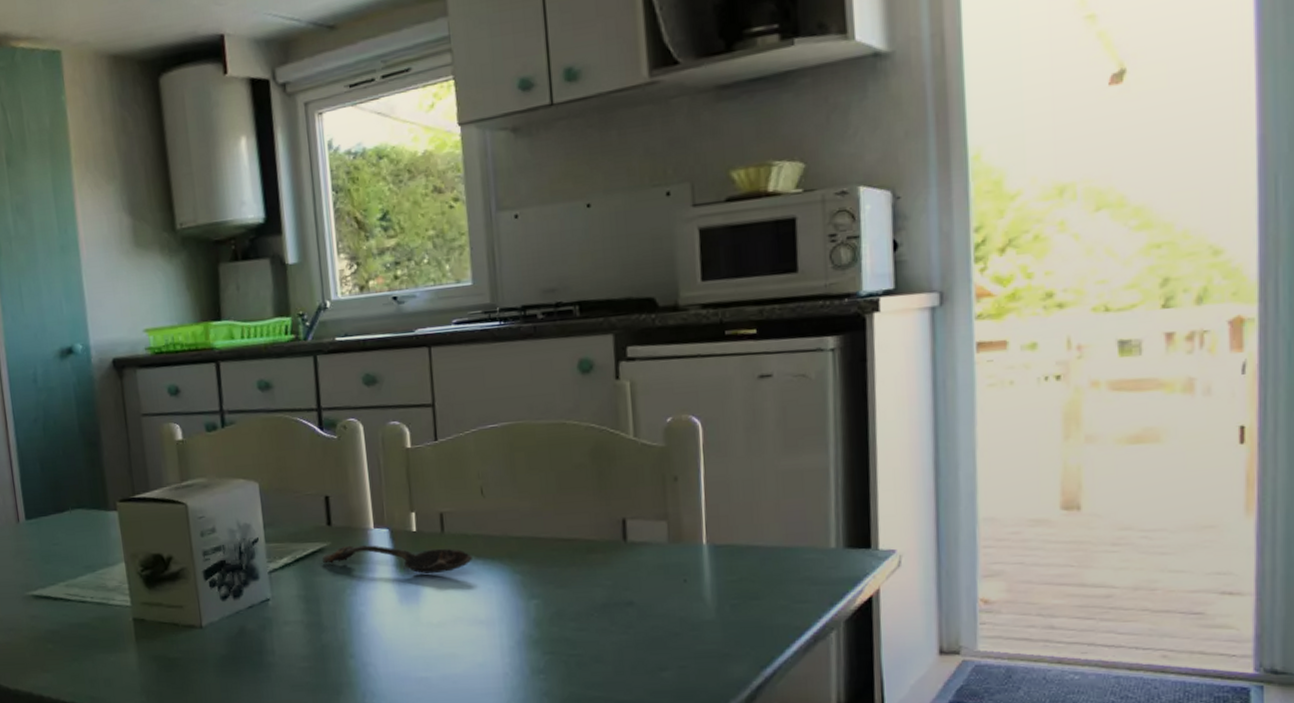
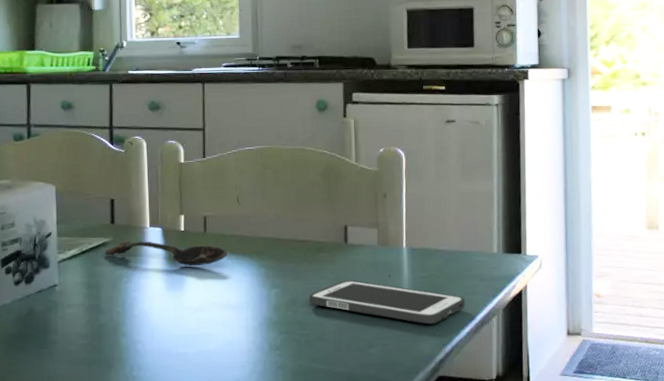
cell phone: none [578,587,791,642] -> present [308,280,465,325]

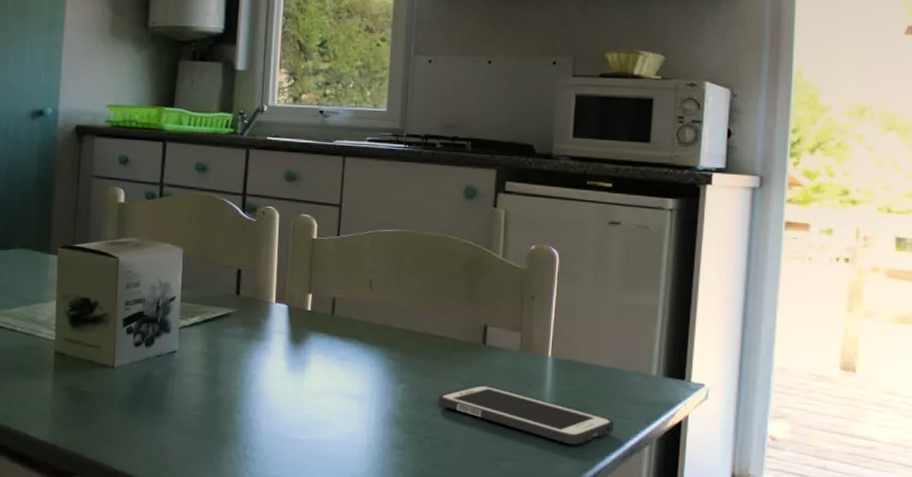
spoon: present [104,241,228,266] -> none [227,314,355,350]

